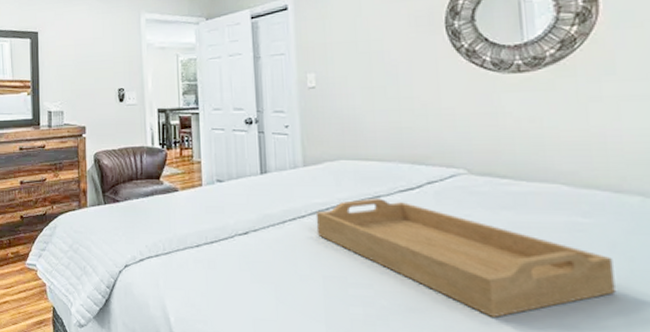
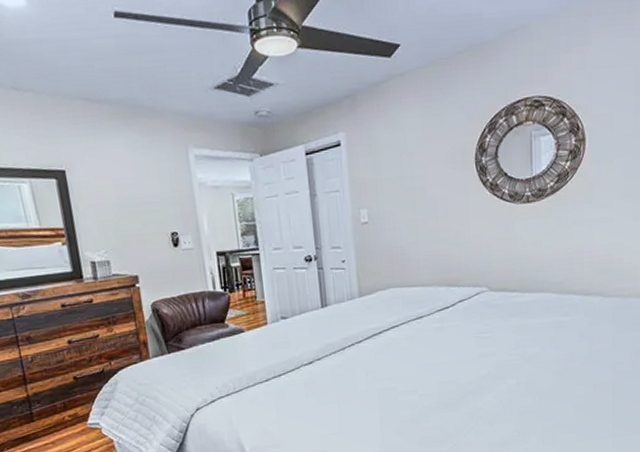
serving tray: present [315,197,616,317] -> none [370,318,580,401]

